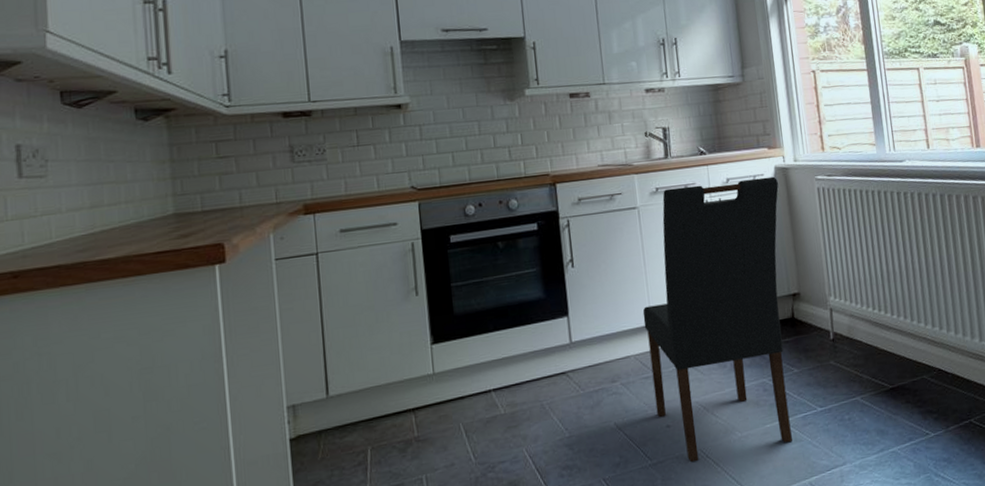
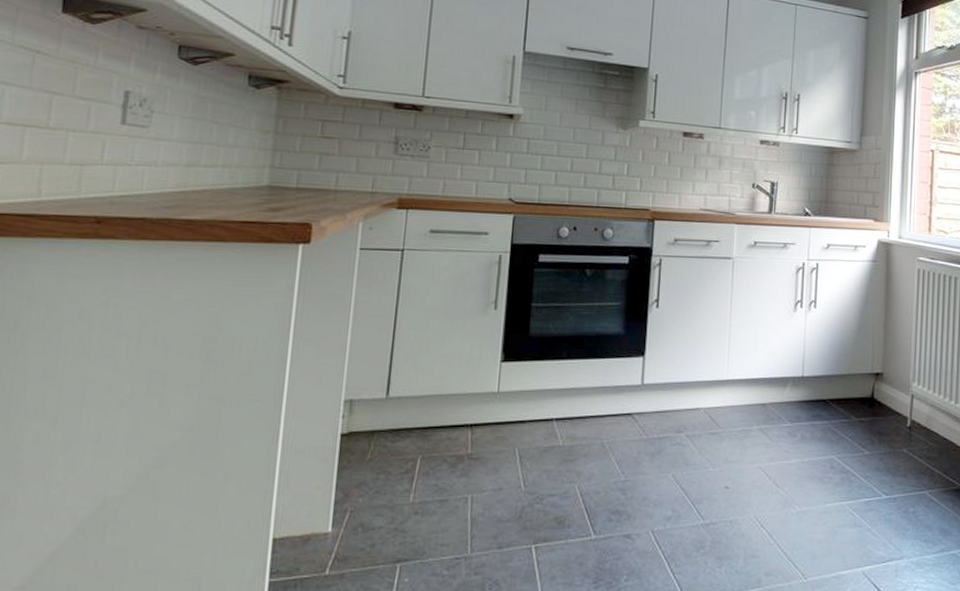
dining chair: present [642,176,792,462] -> none [717,244,879,528]

